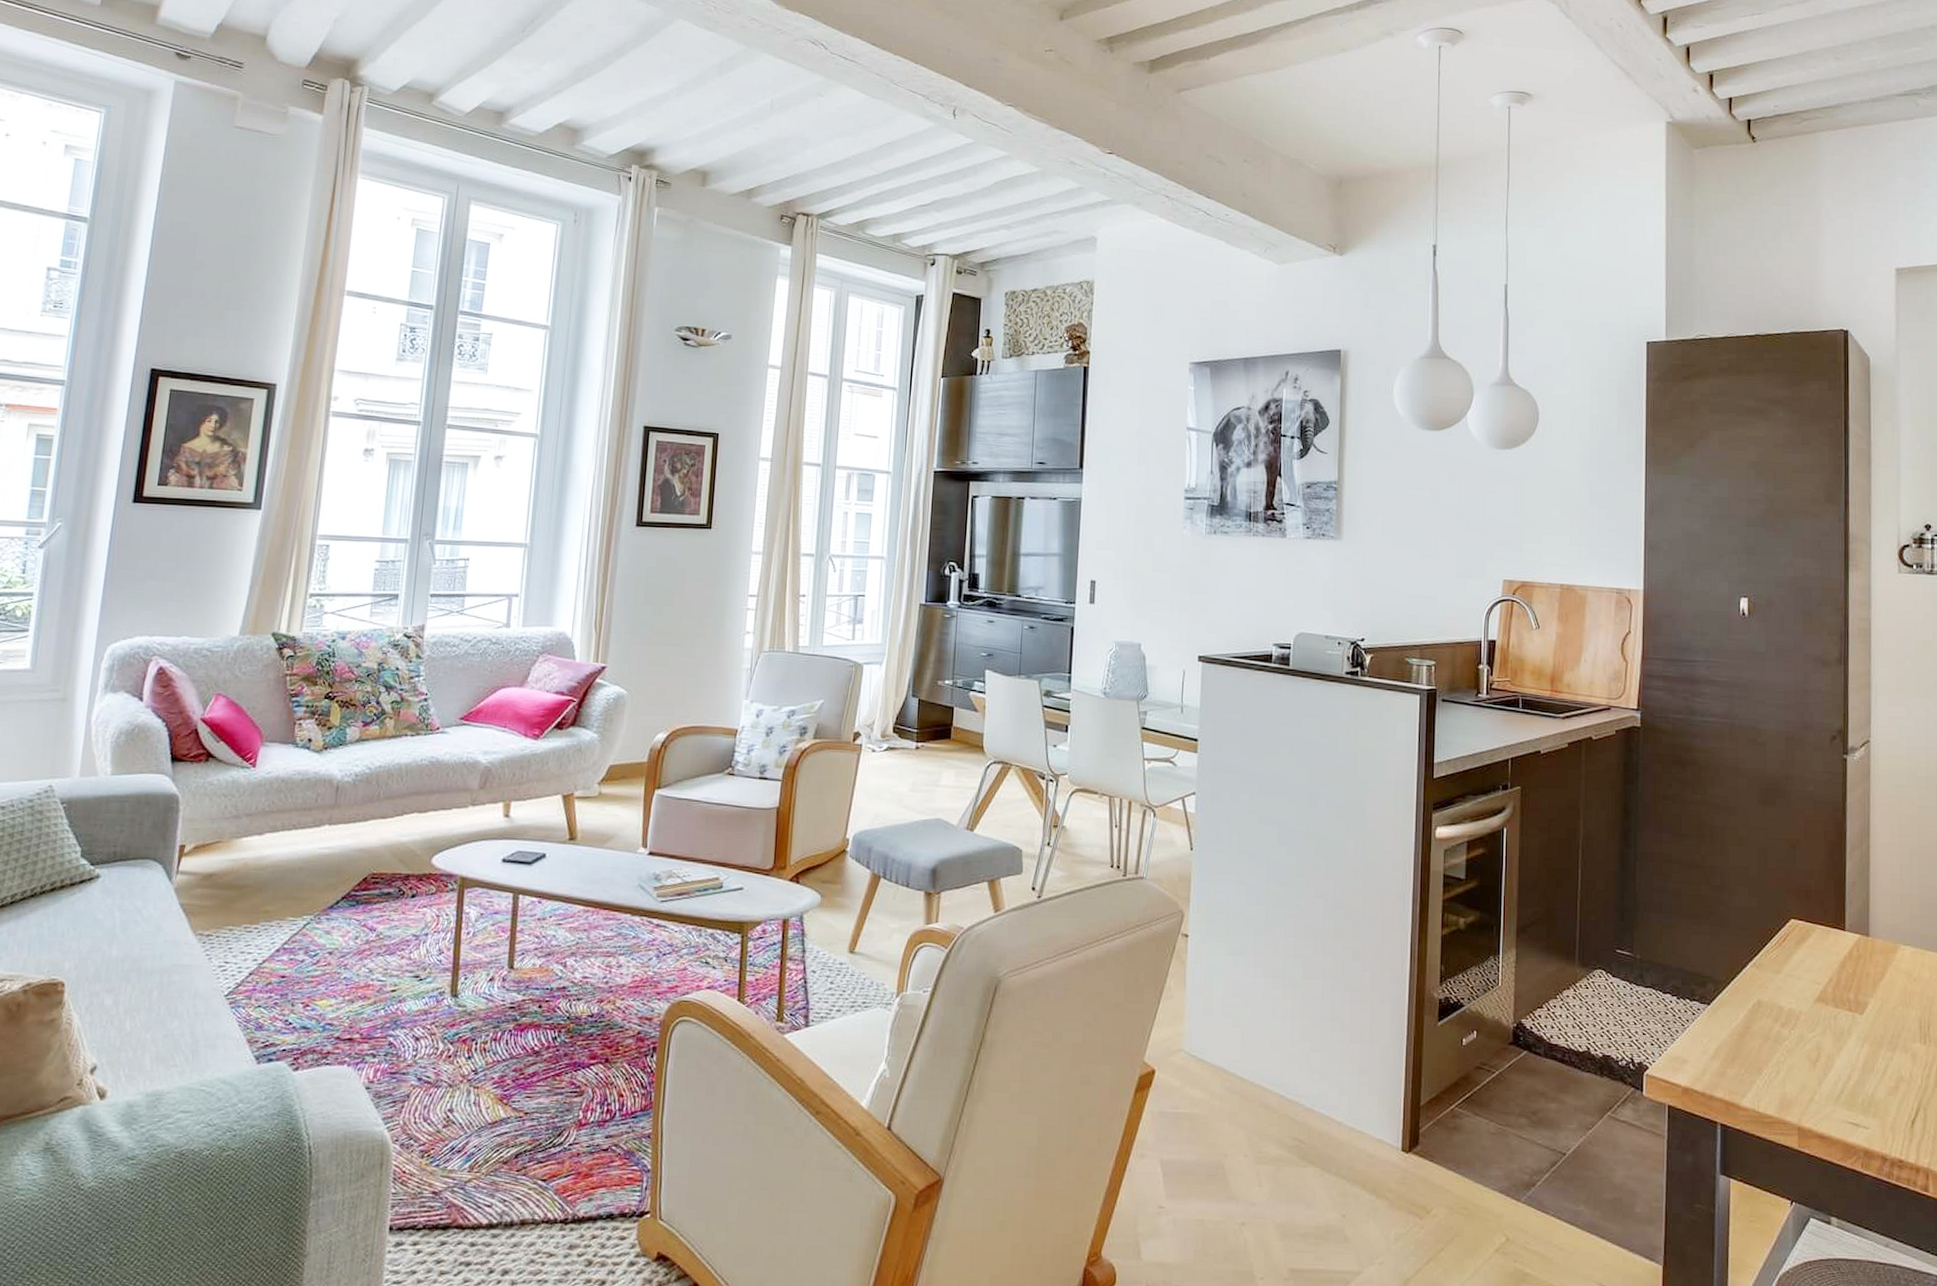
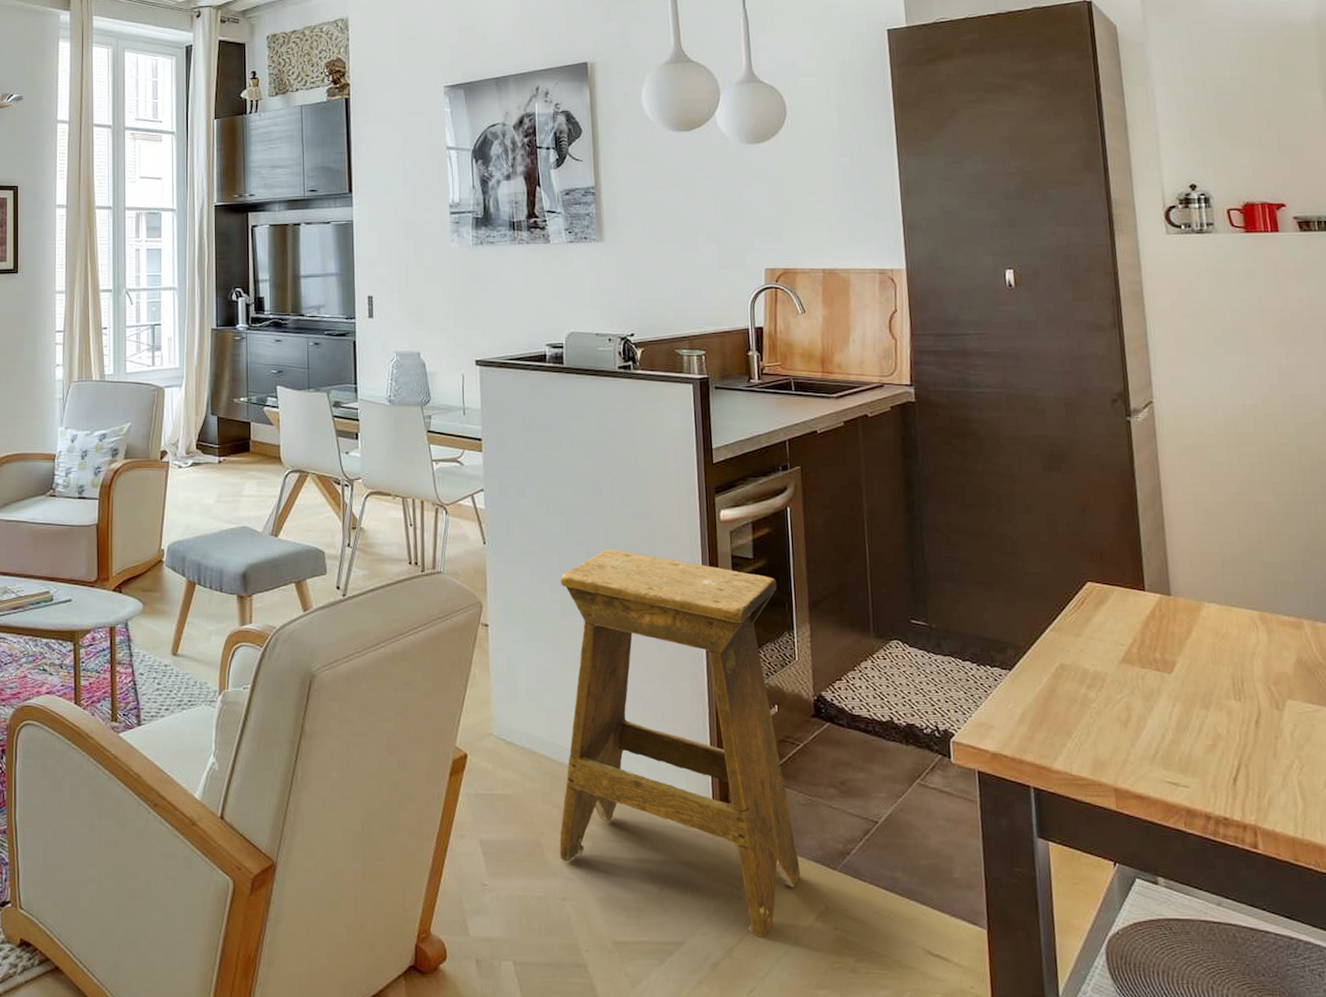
stool: none [1243,861,1487,1270] -> present [559,549,801,939]

